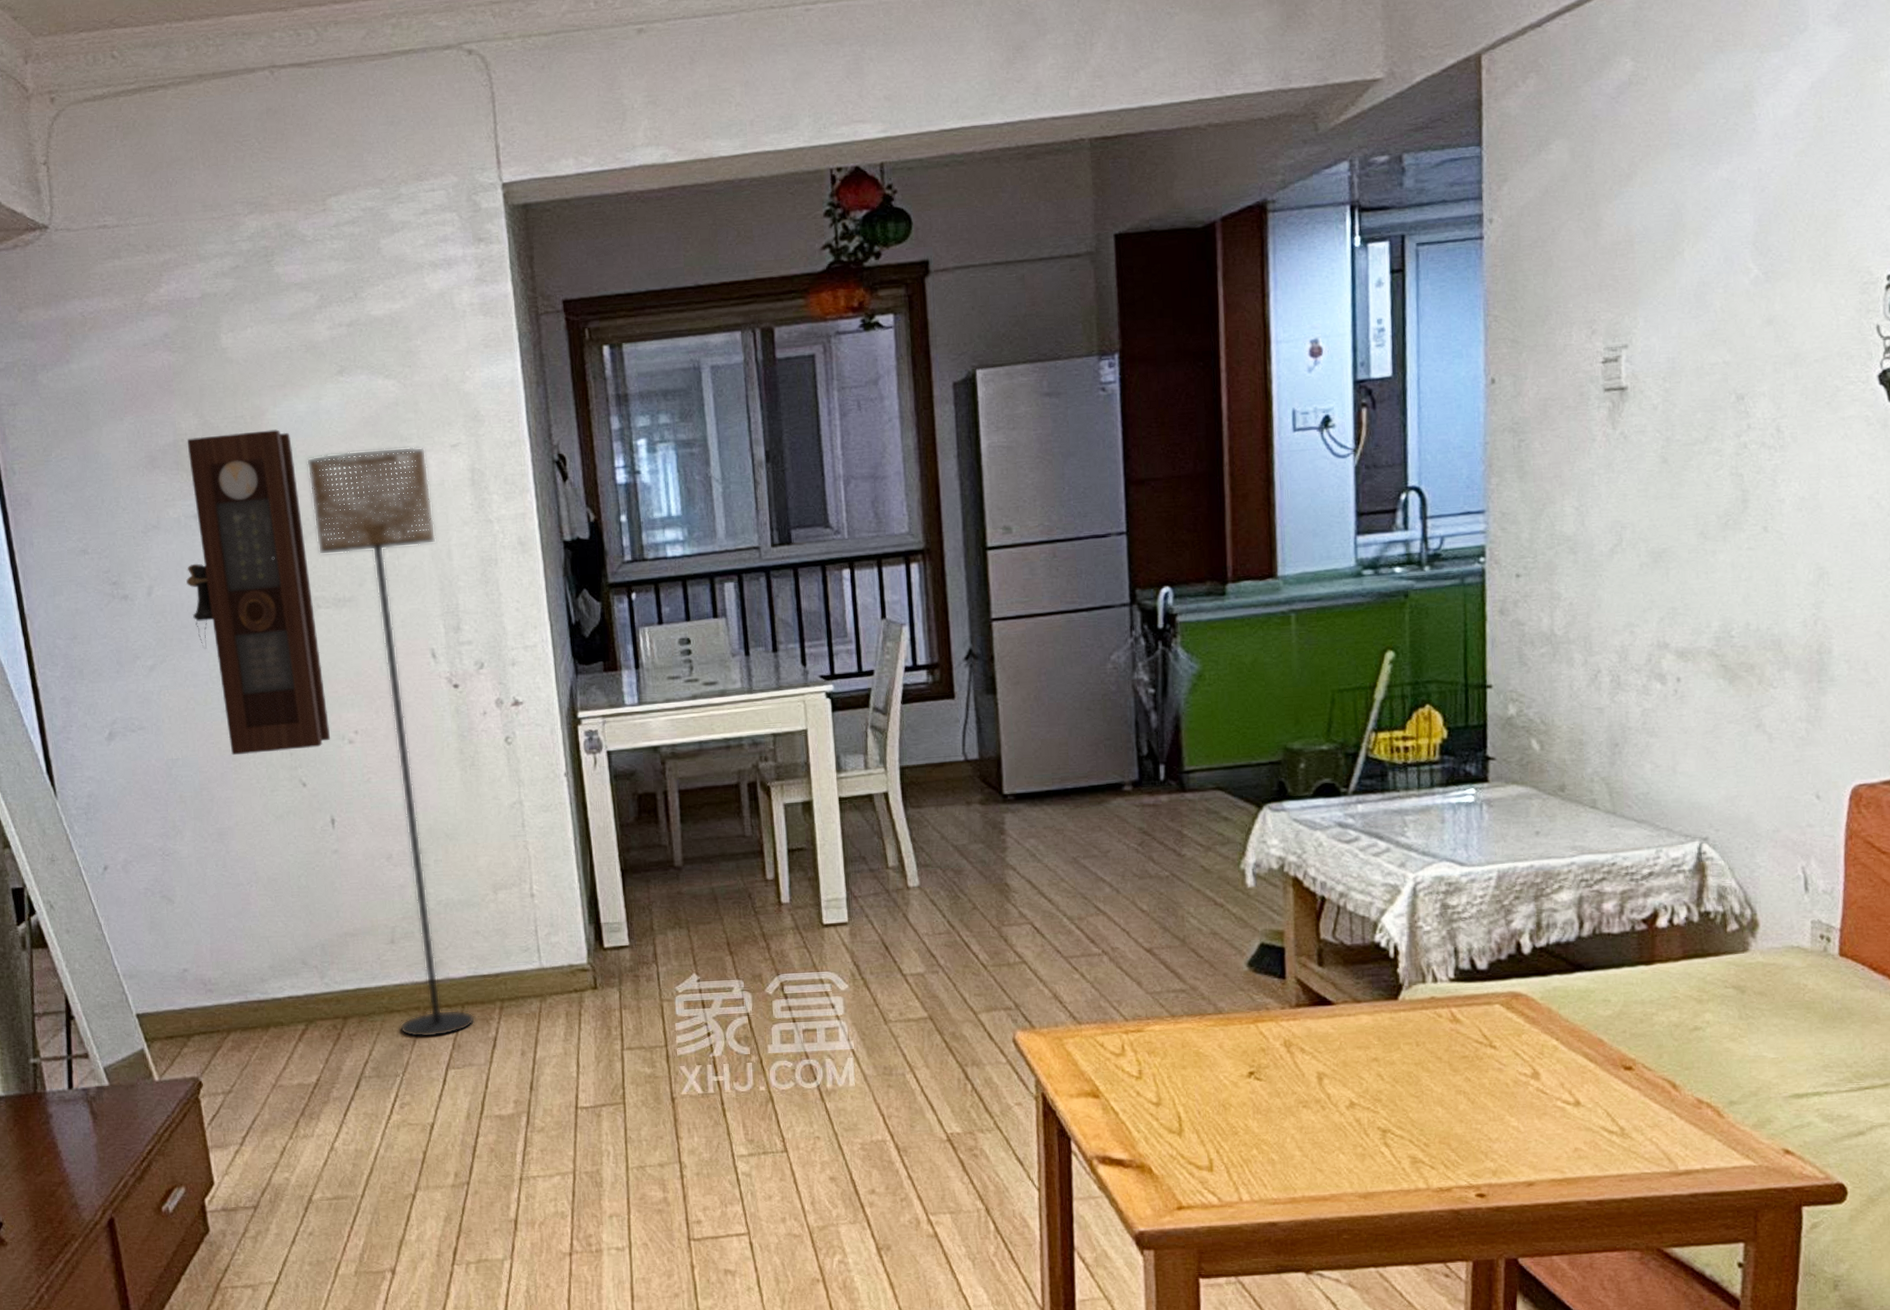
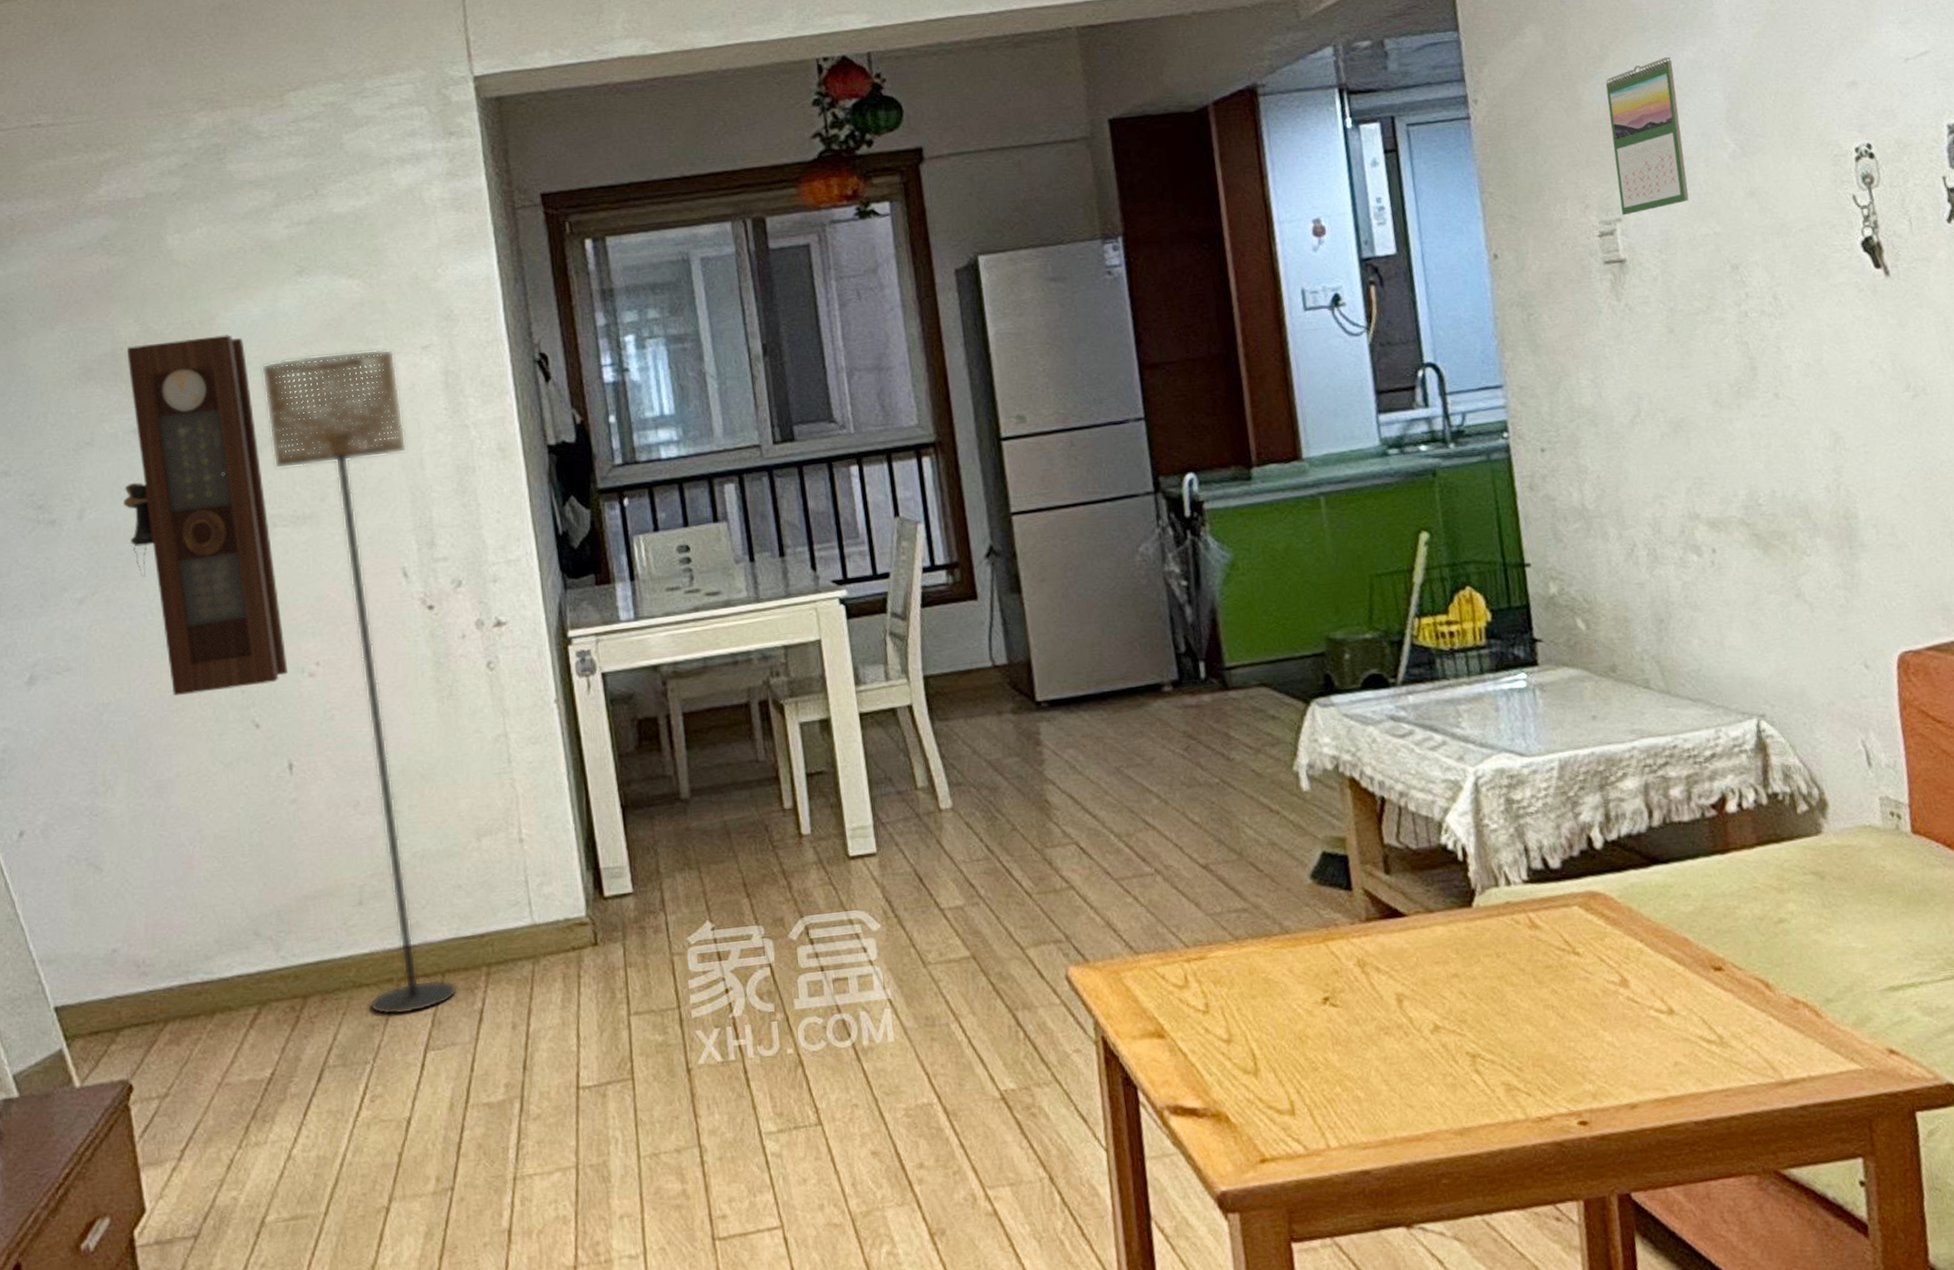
calendar: none [1629,176,1704,342] -> present [1605,57,1689,216]

